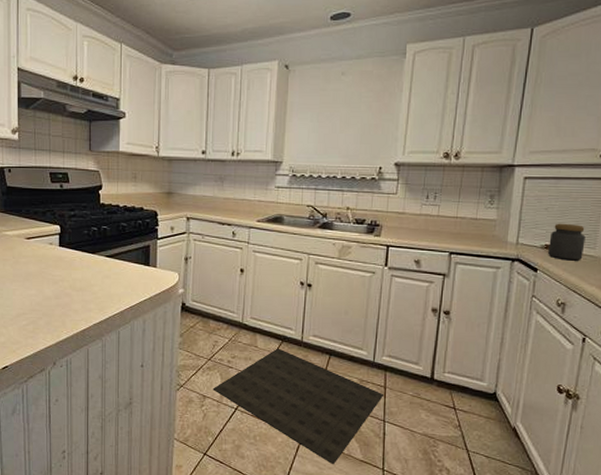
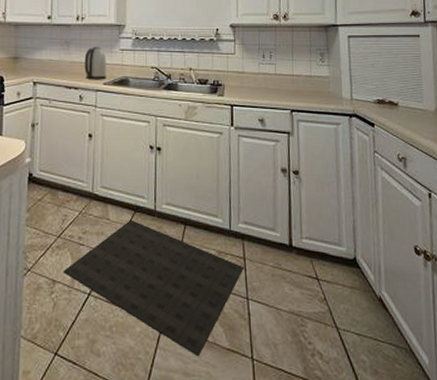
kettle: none [238,183,262,217] -> present [84,46,107,80]
jar: present [548,223,586,261] -> none [380,78,413,115]

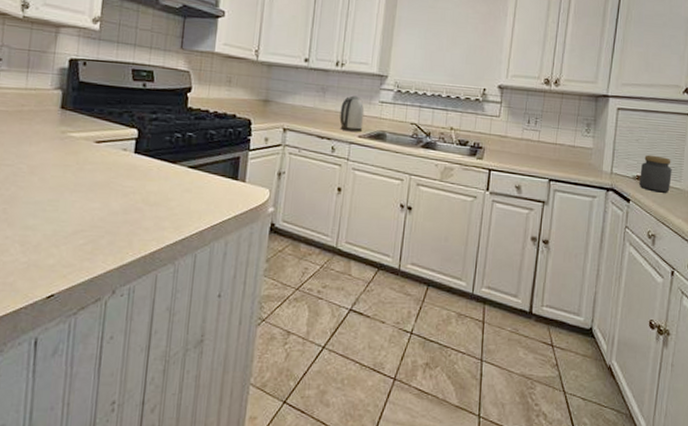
doormat: present [63,219,244,357] -> none [298,277,481,412]
jar: none [380,78,413,115] -> present [639,154,672,193]

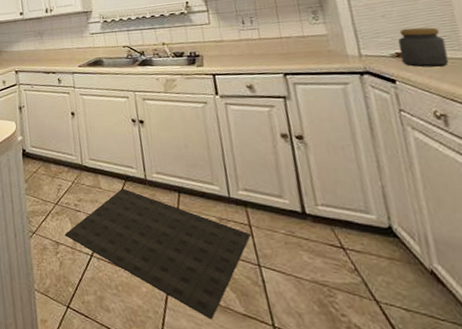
doormat: none [298,277,481,412] -> present [64,188,251,320]
kettle: present [339,95,365,133] -> none [57,33,81,64]

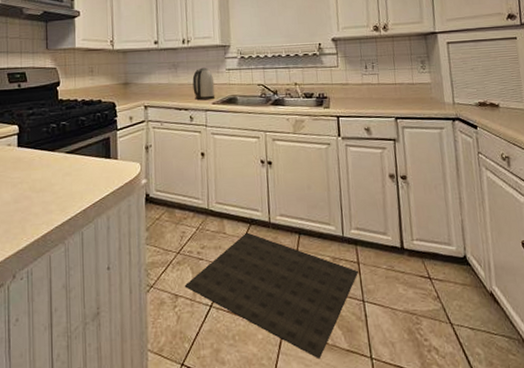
kettle: none [57,33,81,64] -> present [192,67,215,101]
jar: present [398,27,449,67] -> none [481,80,514,116]

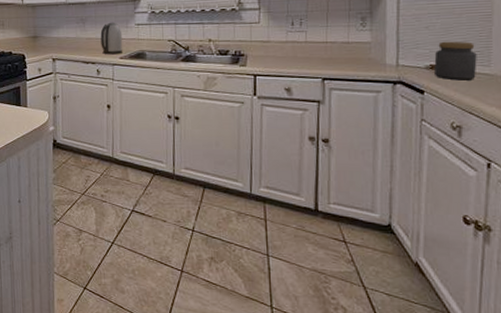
doormat: present [184,232,358,360] -> none [88,181,264,301]
jar: none [481,80,514,116] -> present [434,41,477,81]

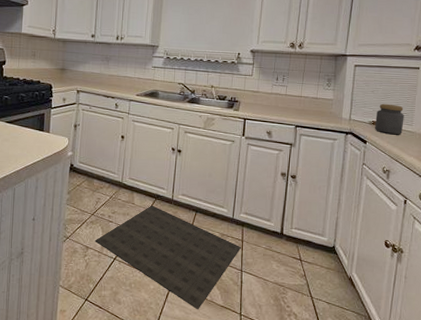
doormat: none [88,181,264,301] -> present [94,205,241,310]
kettle: present [100,22,123,55] -> none [121,62,141,92]

